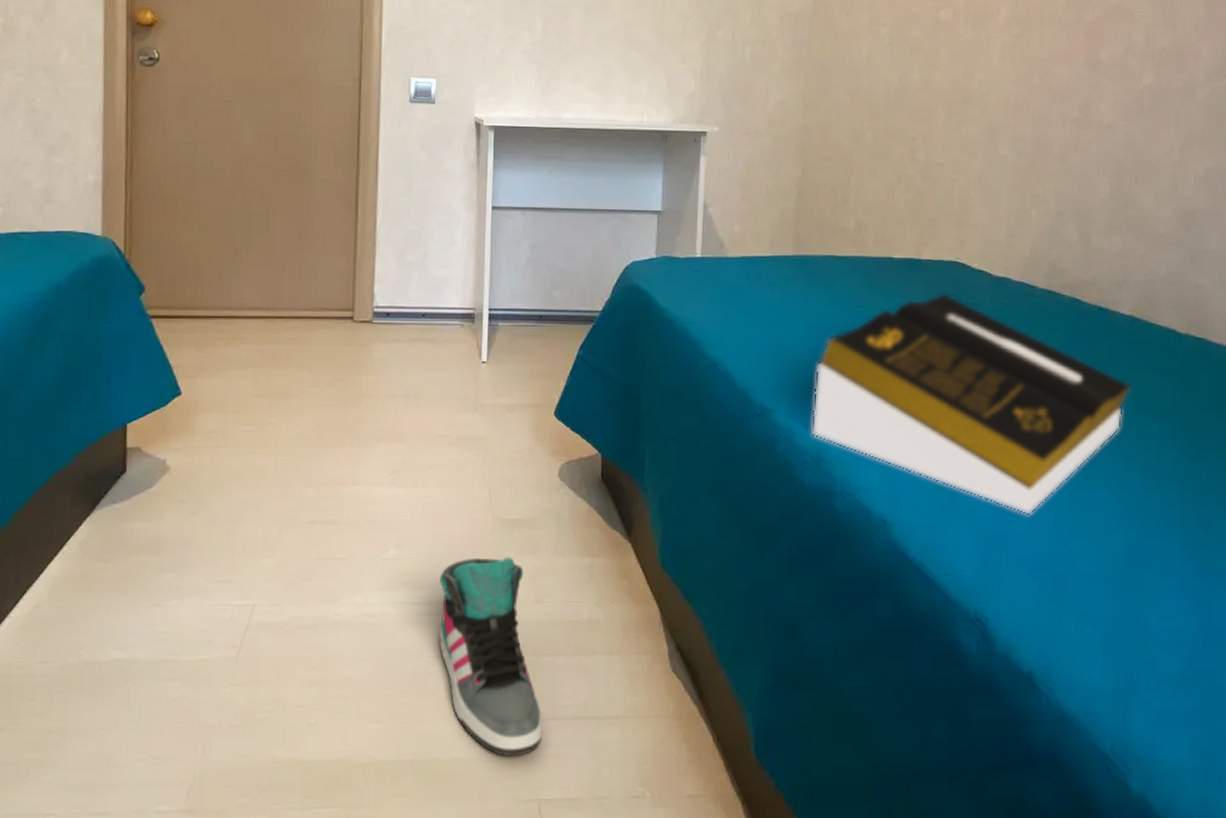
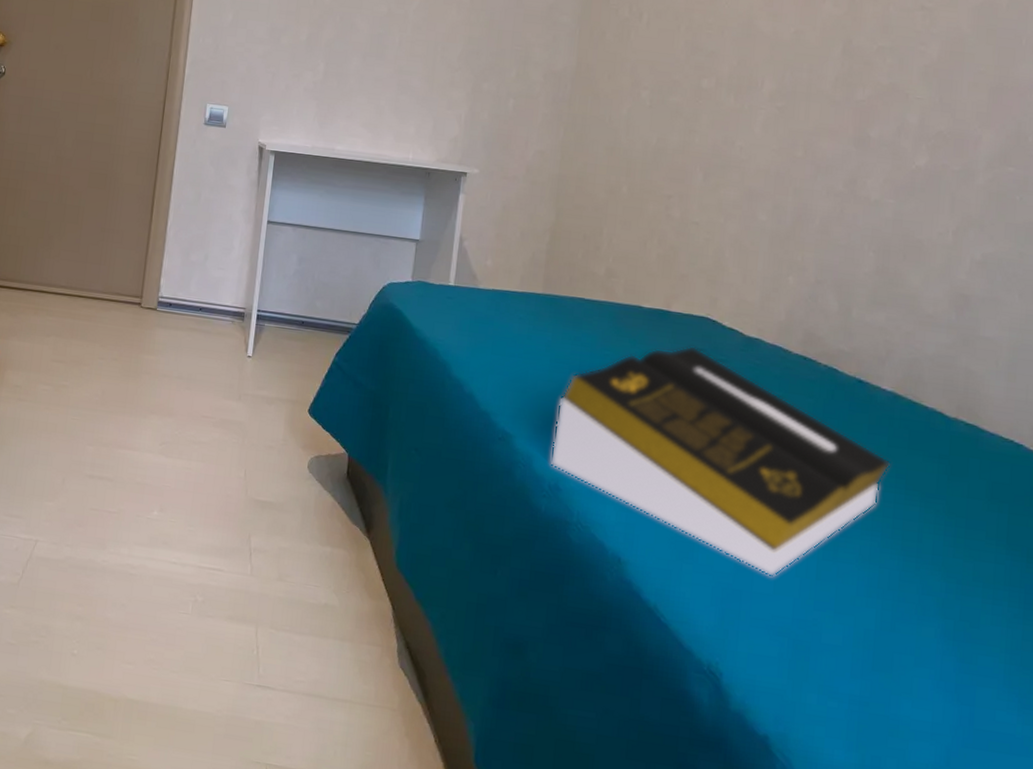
sneaker: present [439,557,544,757] -> none [189,530,277,720]

